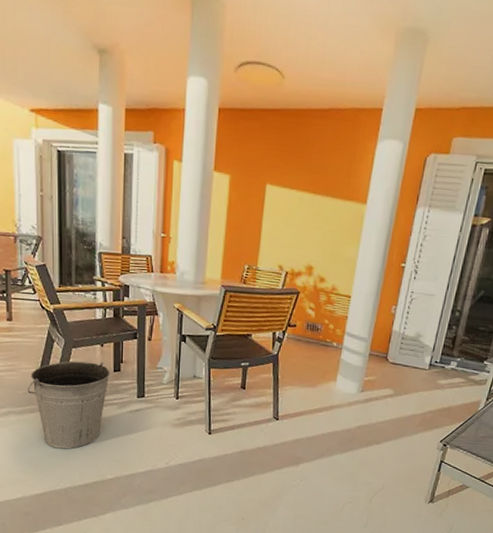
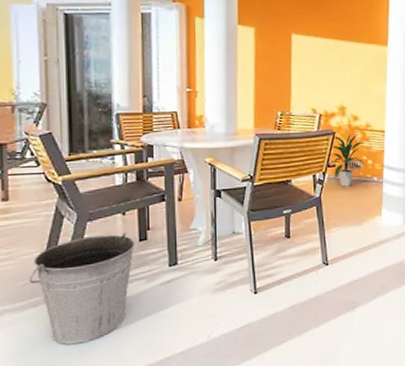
indoor plant: none [291,295,328,348] -> present [330,133,365,187]

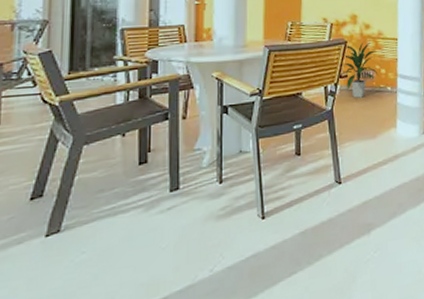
bucket: present [29,232,135,345] -> none [15,155,134,288]

